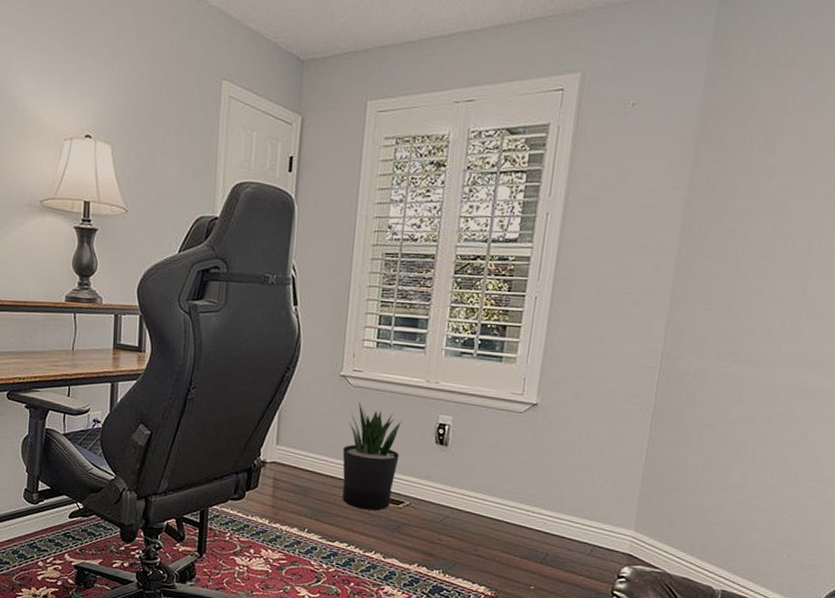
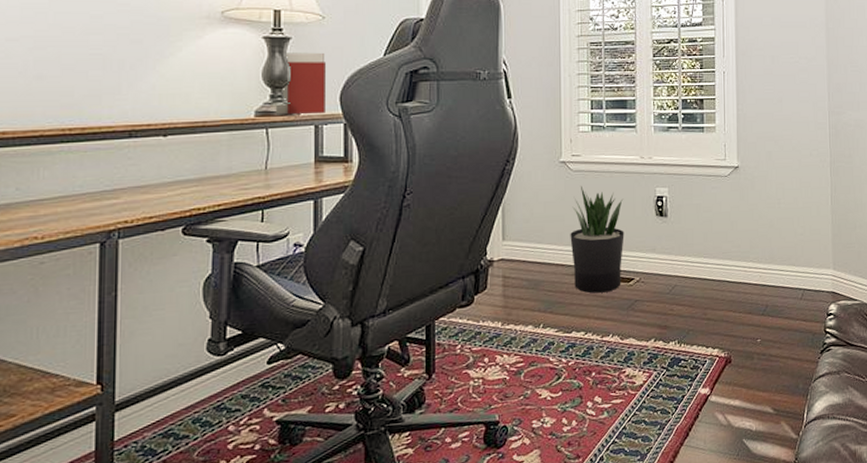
books: none [82,243,126,305] -> present [275,52,325,115]

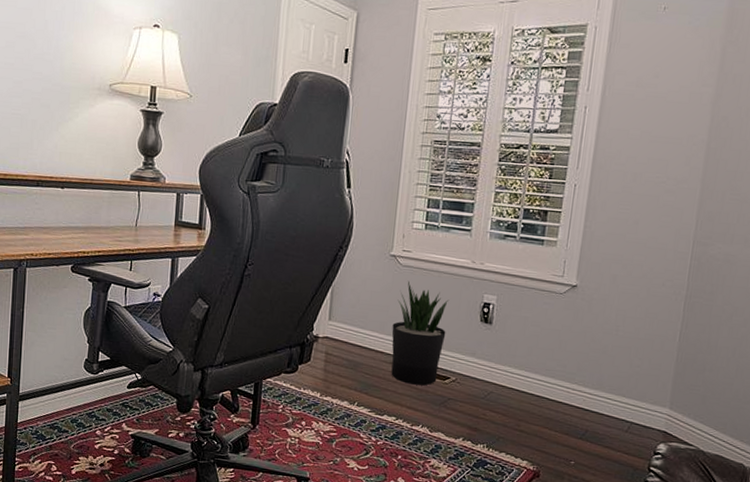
books: present [275,52,325,115] -> none [146,125,190,184]

